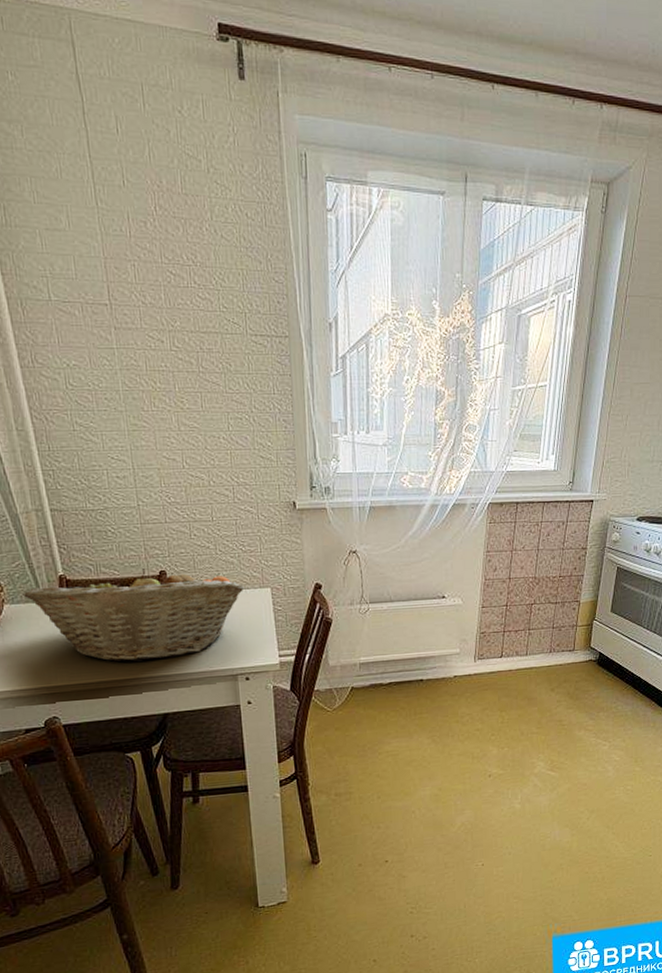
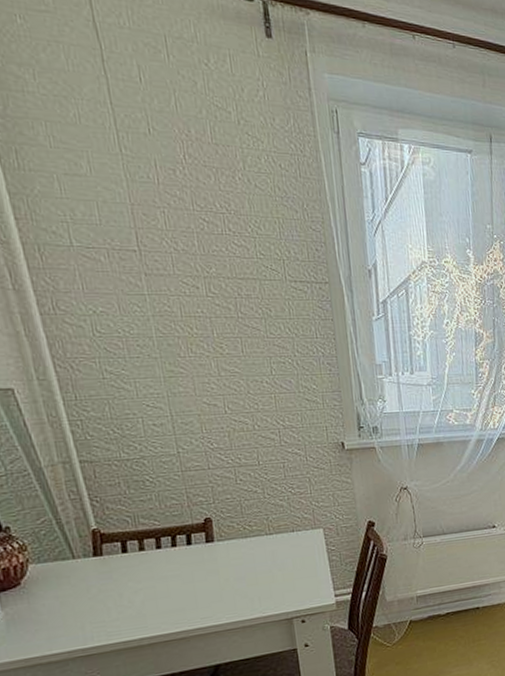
fruit basket: present [24,567,244,663] -> none [51,516,296,616]

